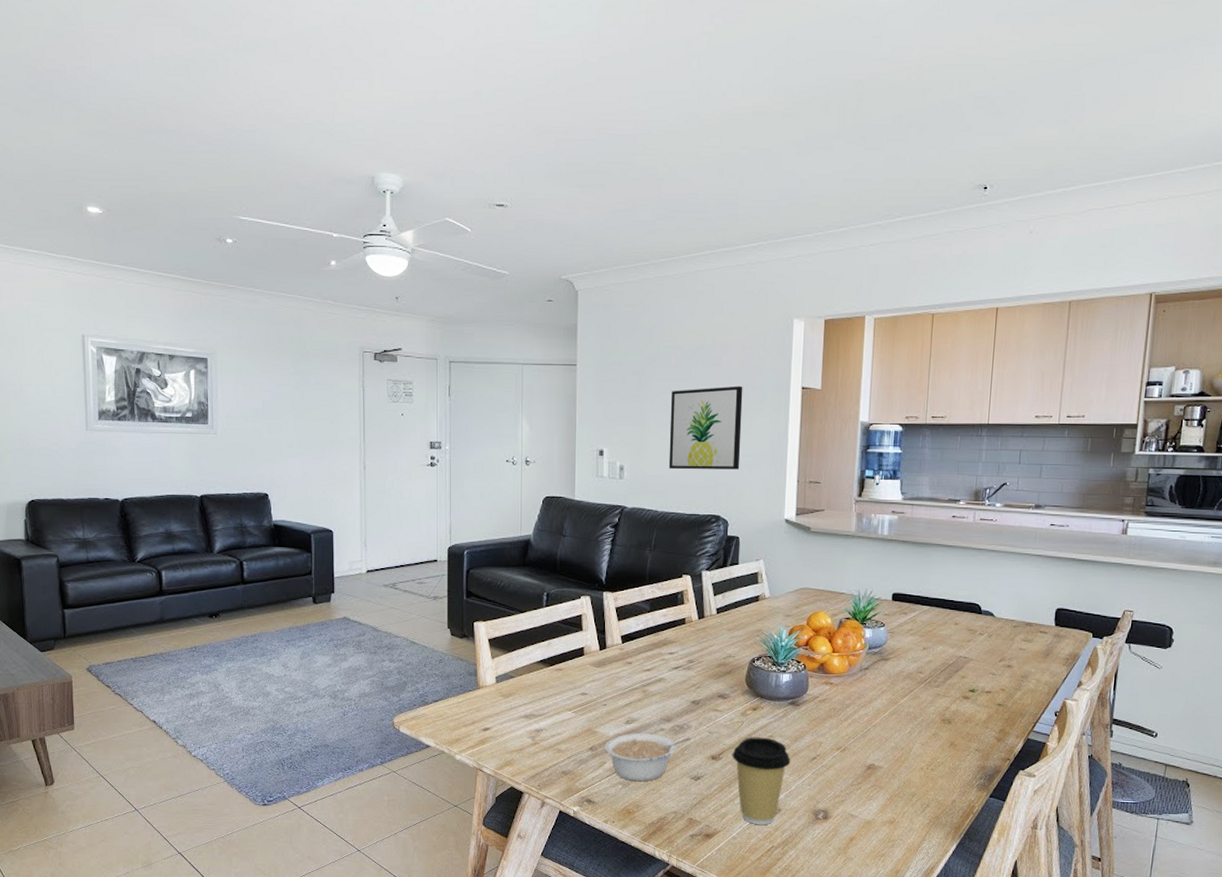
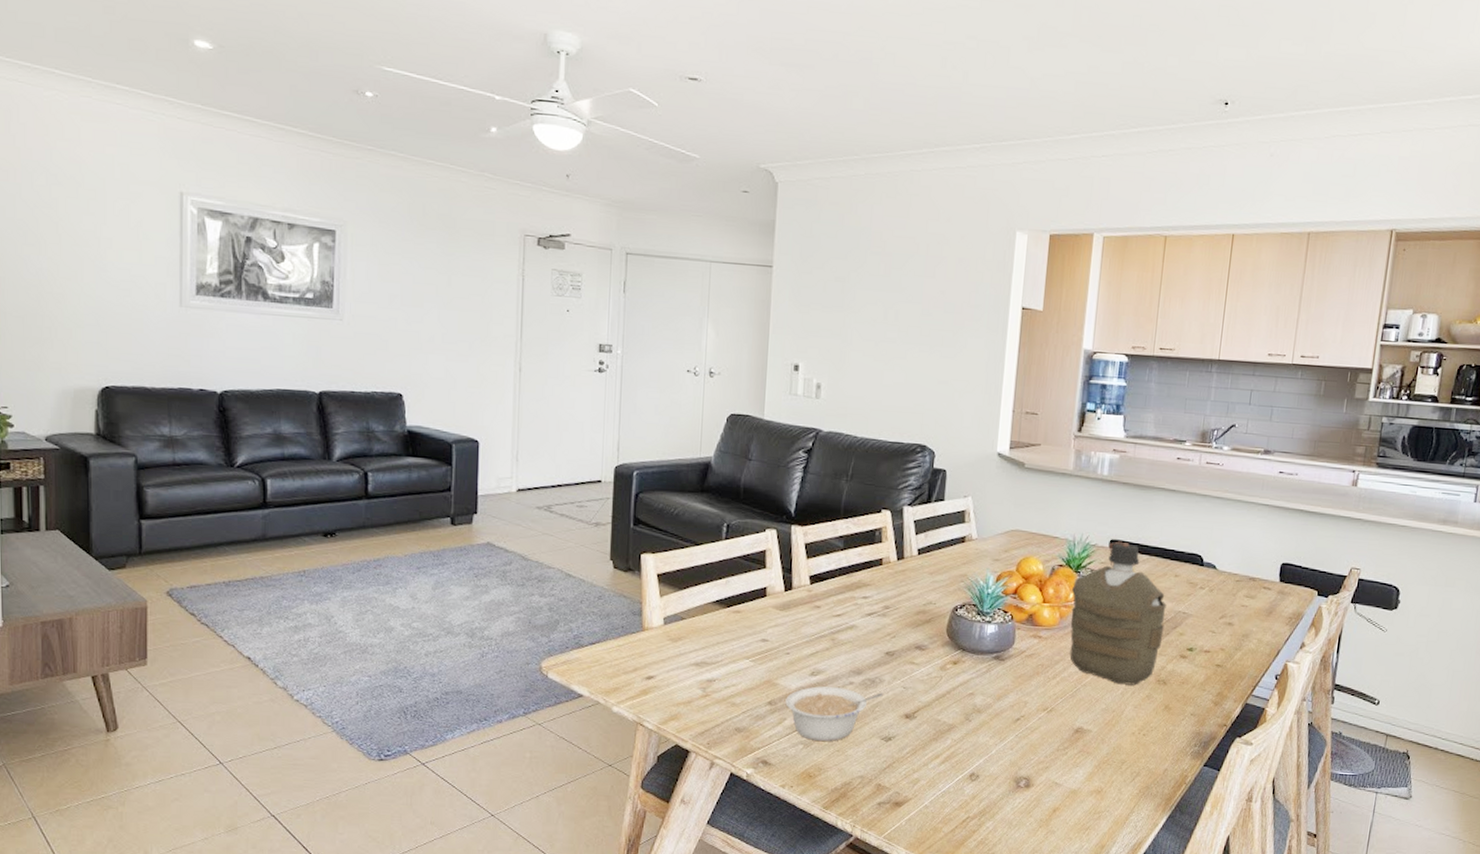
wall art: present [668,386,743,470] -> none [871,301,958,395]
coffee cup: present [732,737,791,825] -> none [927,694,993,792]
water bottle: none [858,594,948,725] -> present [1070,541,1167,685]

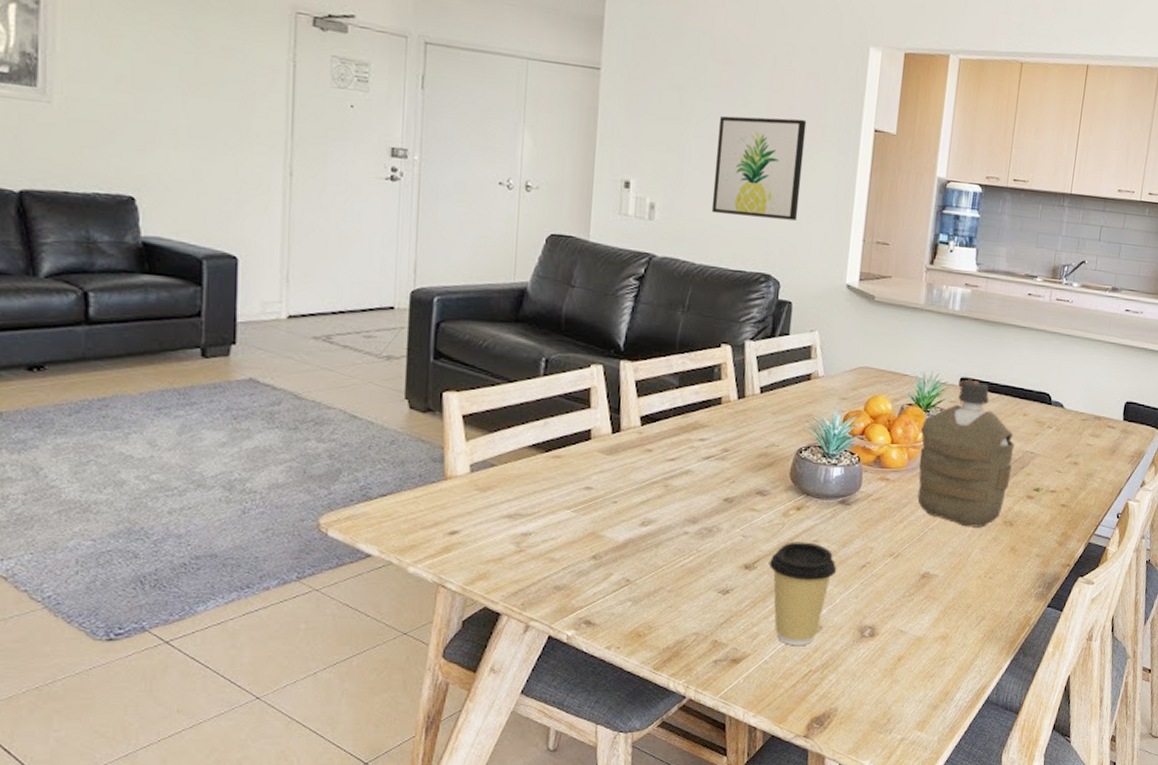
legume: present [785,686,884,741] -> none [612,537,722,596]
wall art: none [871,301,958,395] -> present [711,115,807,221]
coffee cup: none [927,694,993,792] -> present [768,542,837,645]

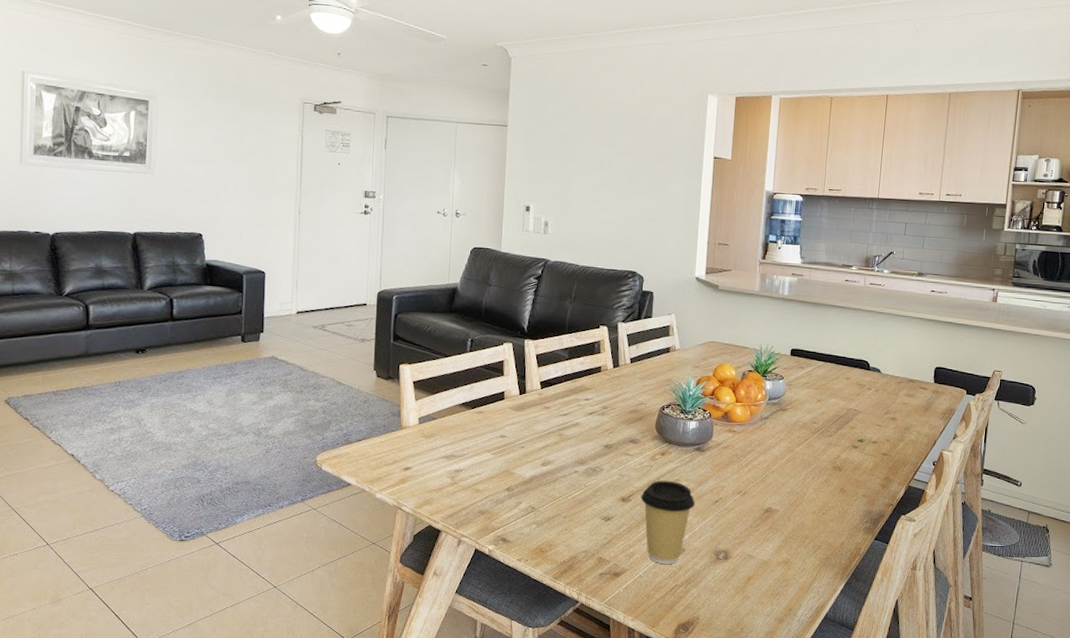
wall art: present [711,115,807,221] -> none [590,152,661,230]
water bottle: present [917,379,1015,528] -> none [759,350,840,472]

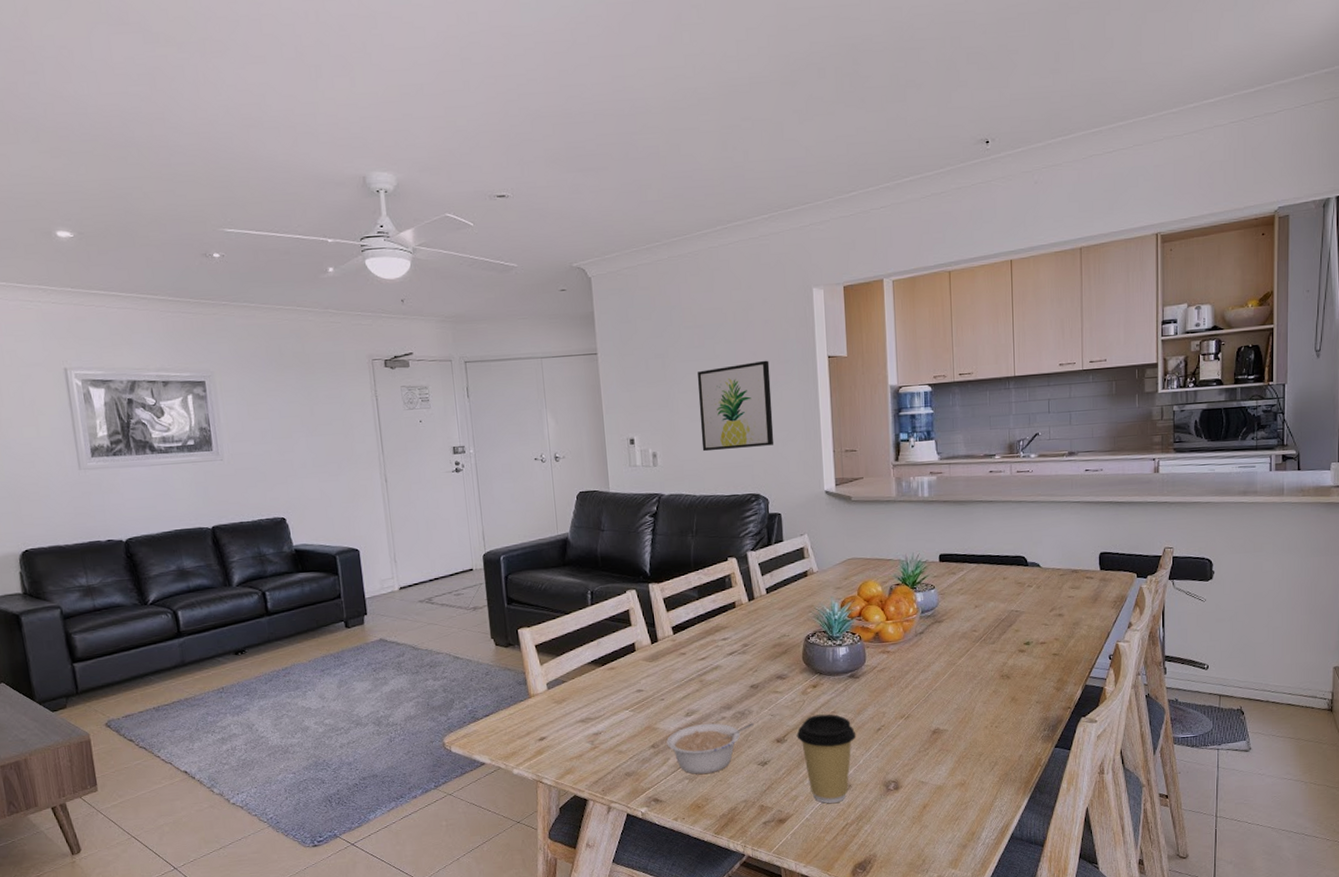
legume: none [521,475,604,521] -> present [666,722,755,774]
wall art: none [590,152,661,230] -> present [697,360,774,452]

